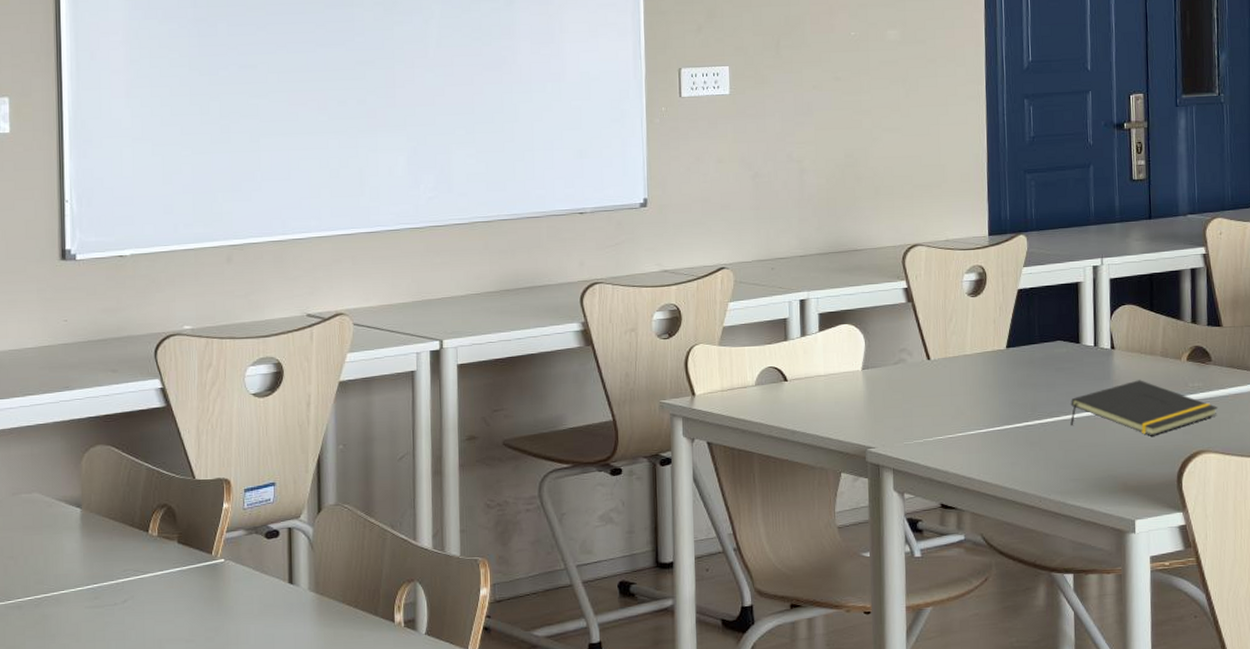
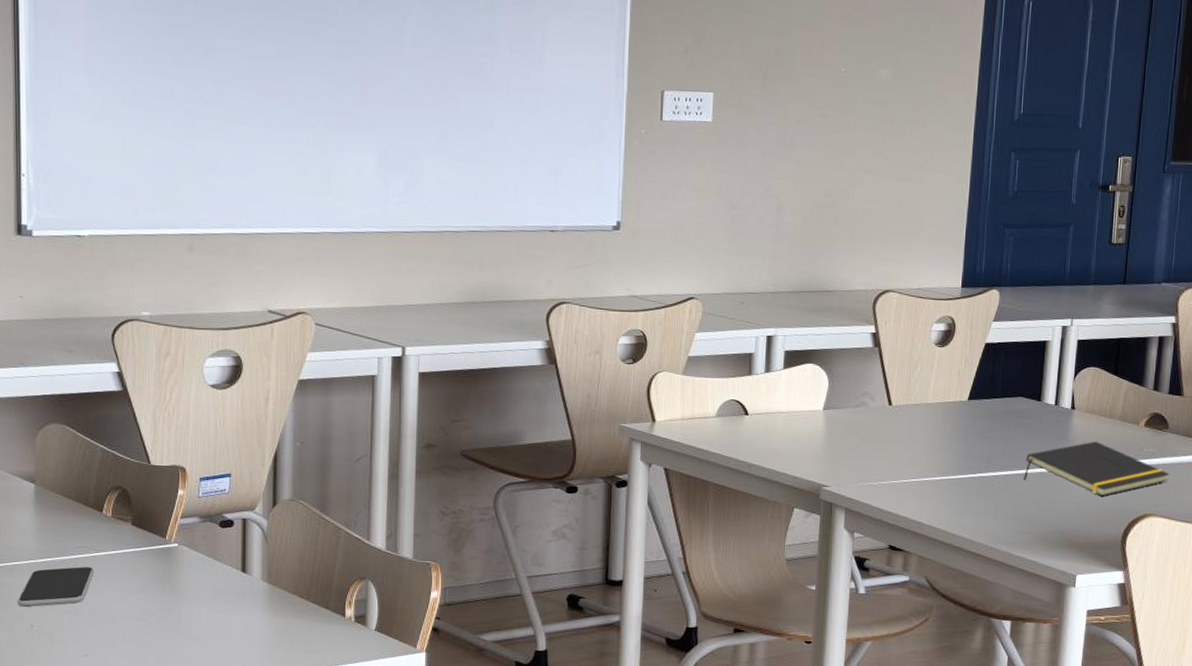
smartphone: none [64,590,142,638] -> present [17,567,95,608]

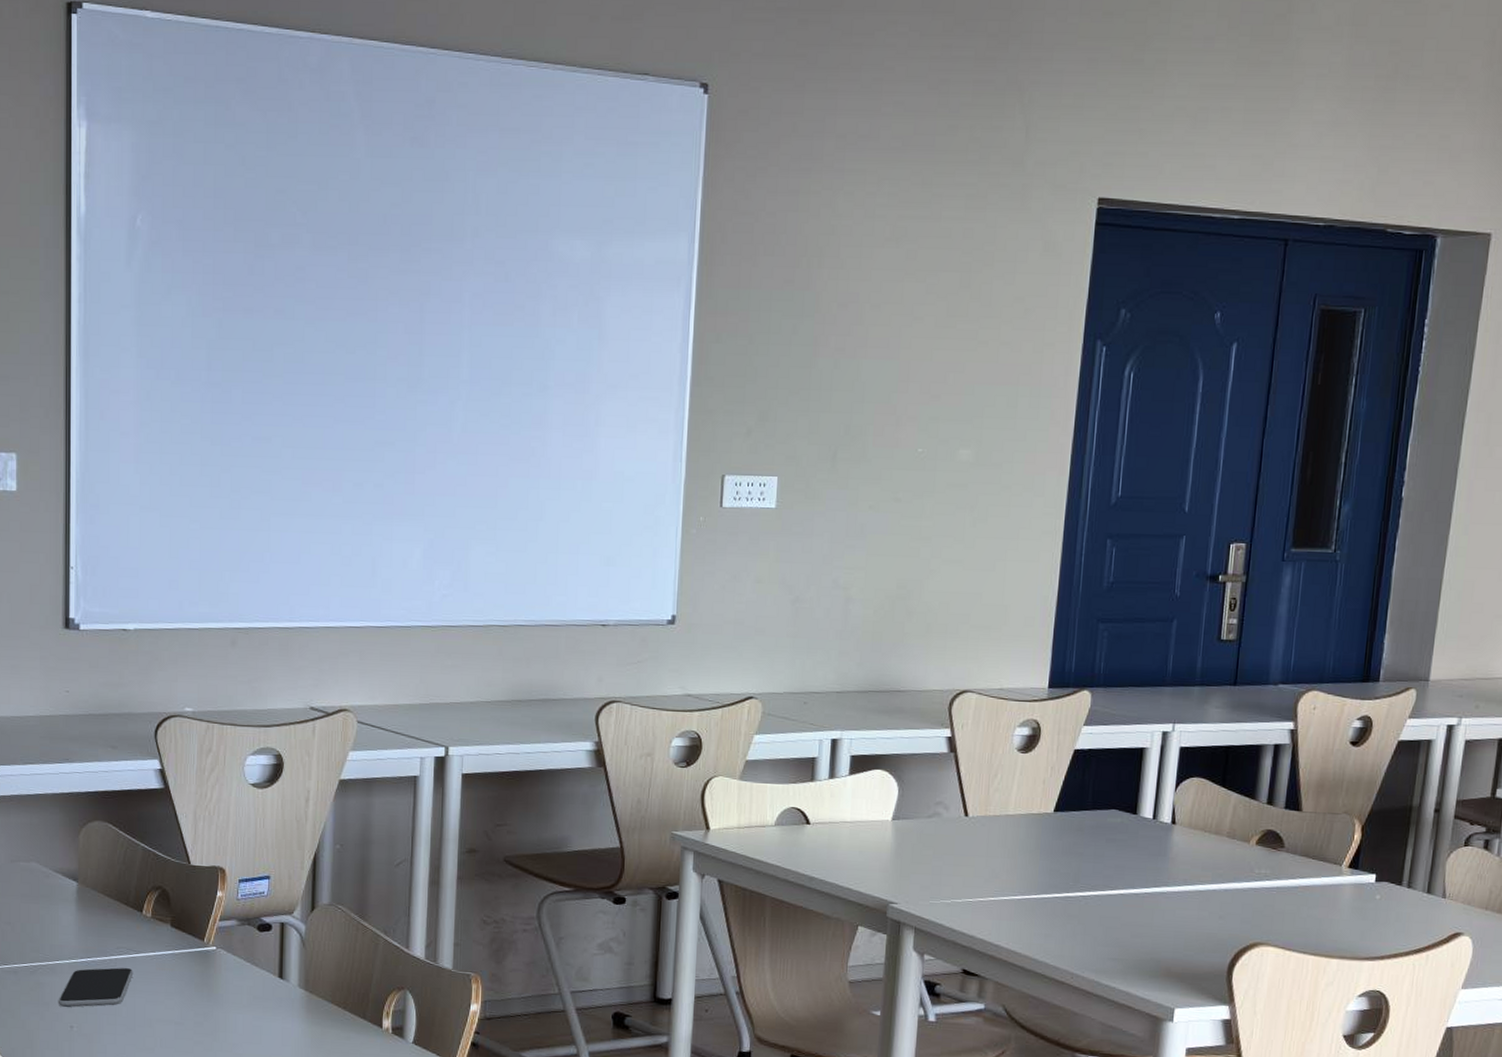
notepad: present [1024,441,1170,497] -> none [1116,860,1285,922]

